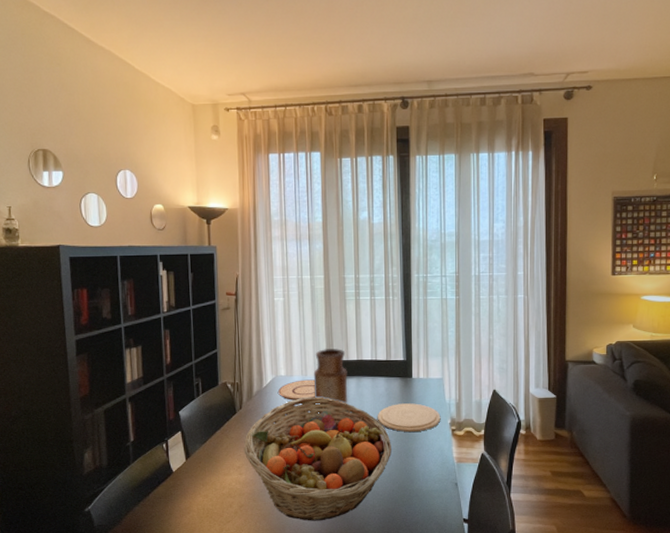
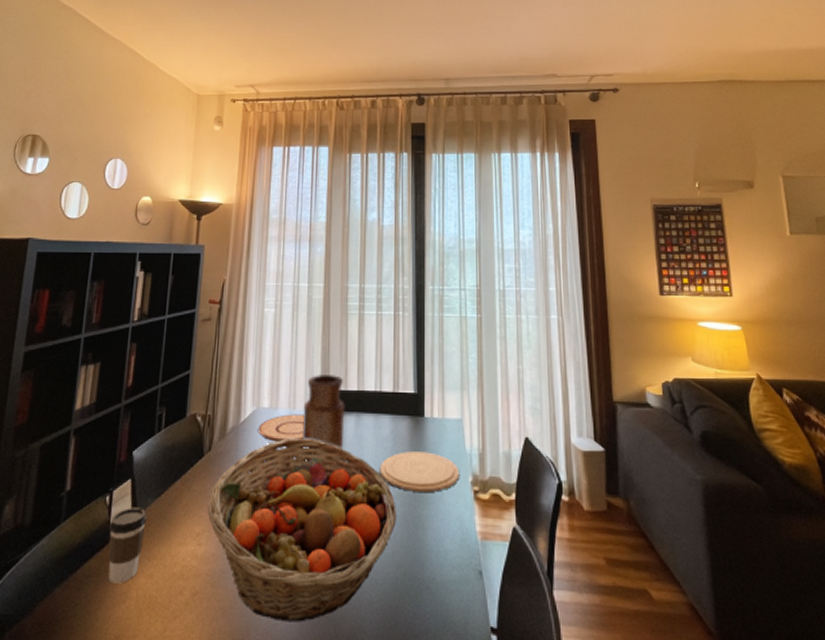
coffee cup: none [168,450,197,502] -> present [108,507,147,583]

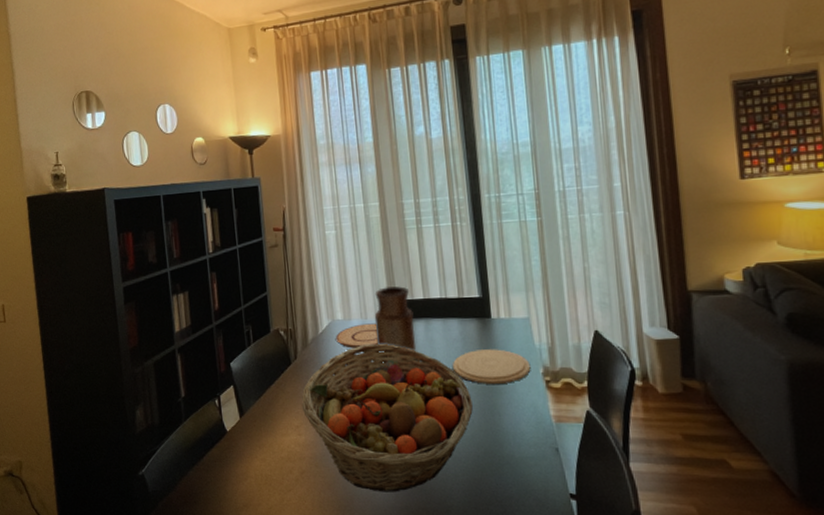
coffee cup: present [108,507,147,583] -> none [221,407,253,466]

